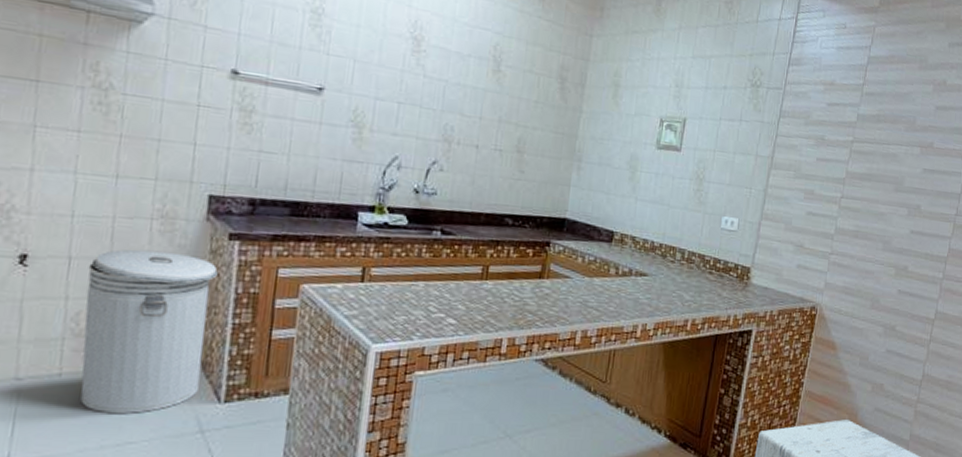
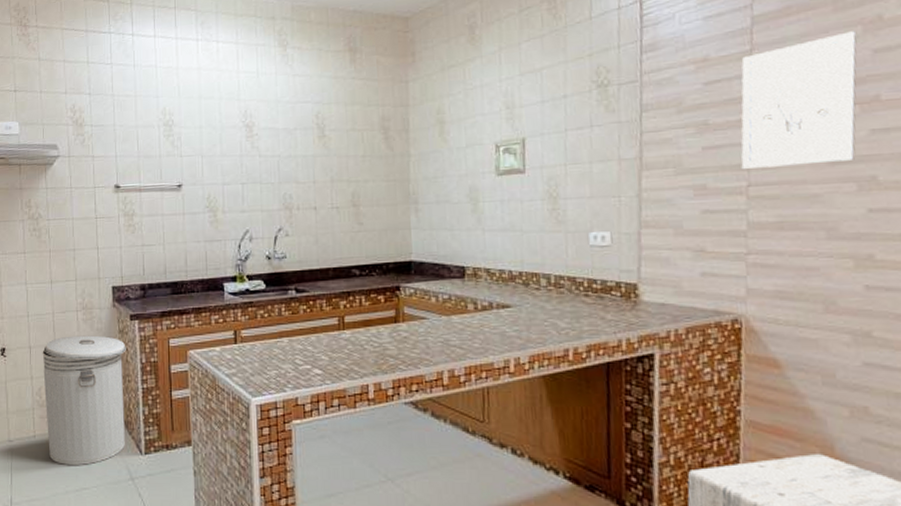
wall art: none [840,87,930,191] -> present [741,31,857,169]

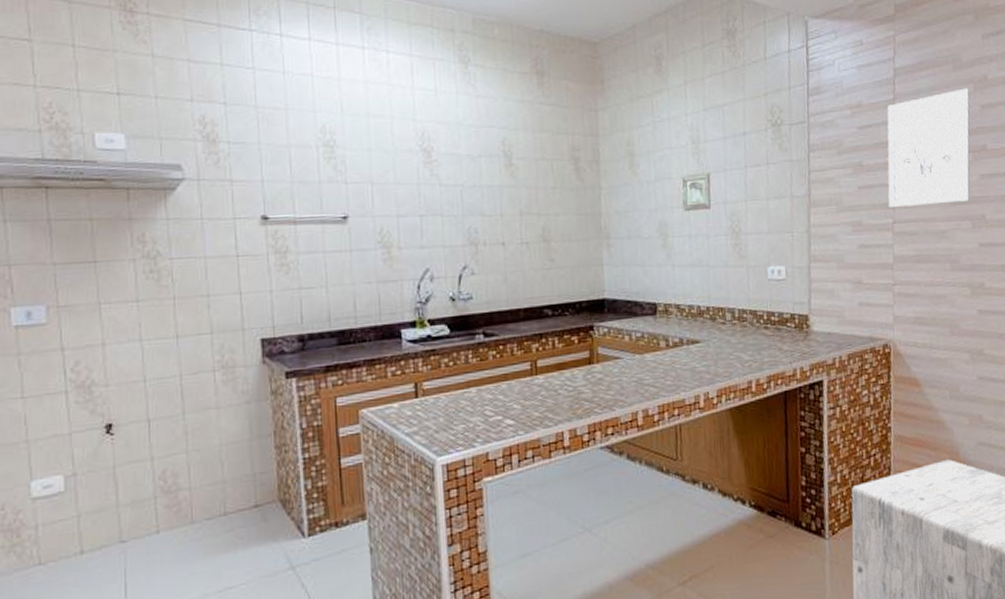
can: present [42,335,126,465] -> none [166,399,282,563]

